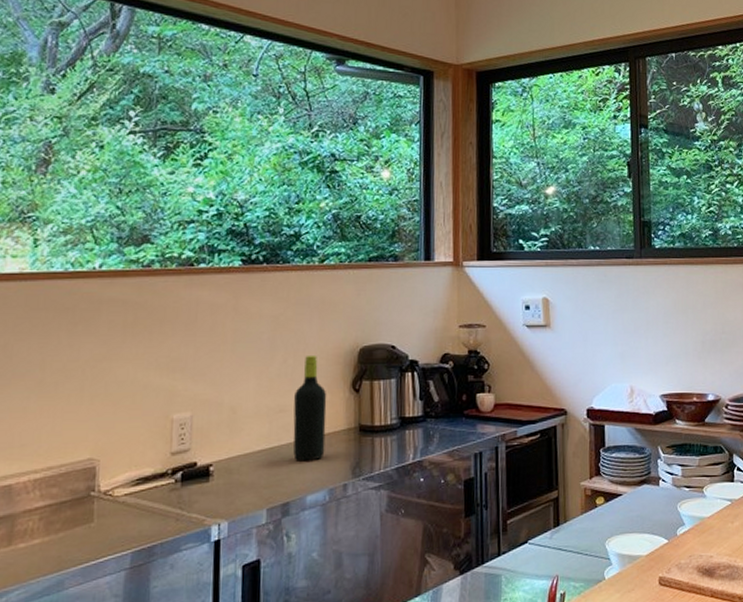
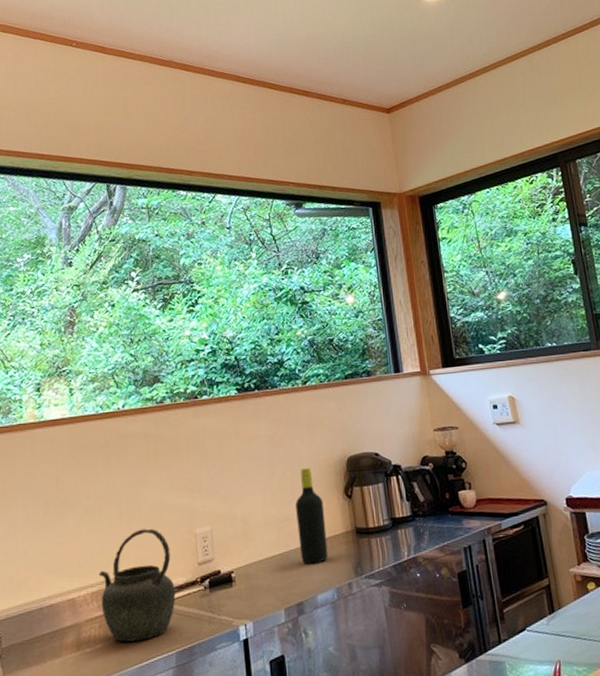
kettle: none [44,409,140,538] -> present [98,528,176,642]

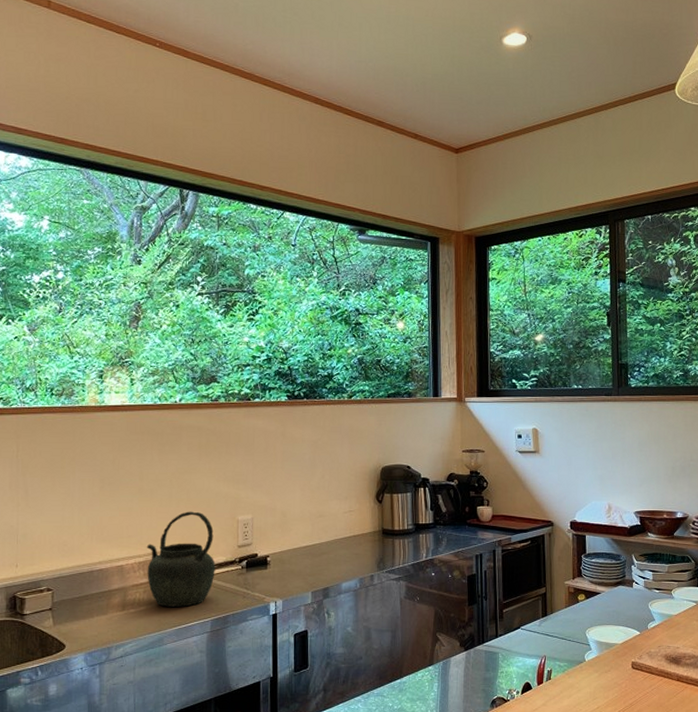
bottle: present [295,467,328,564] -> none [330,472,357,556]

